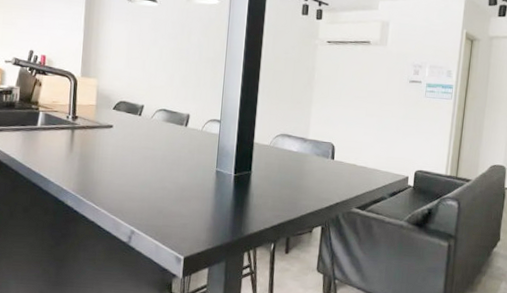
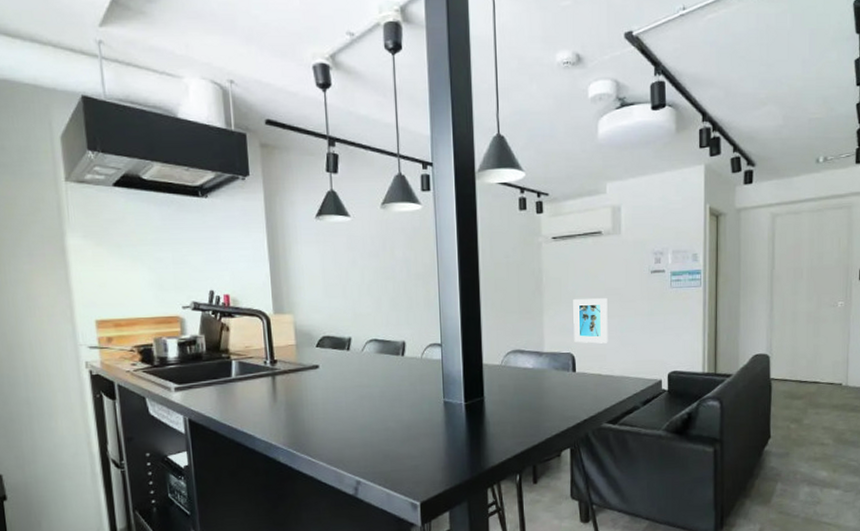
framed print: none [336,97,369,138] -> present [573,298,608,344]

